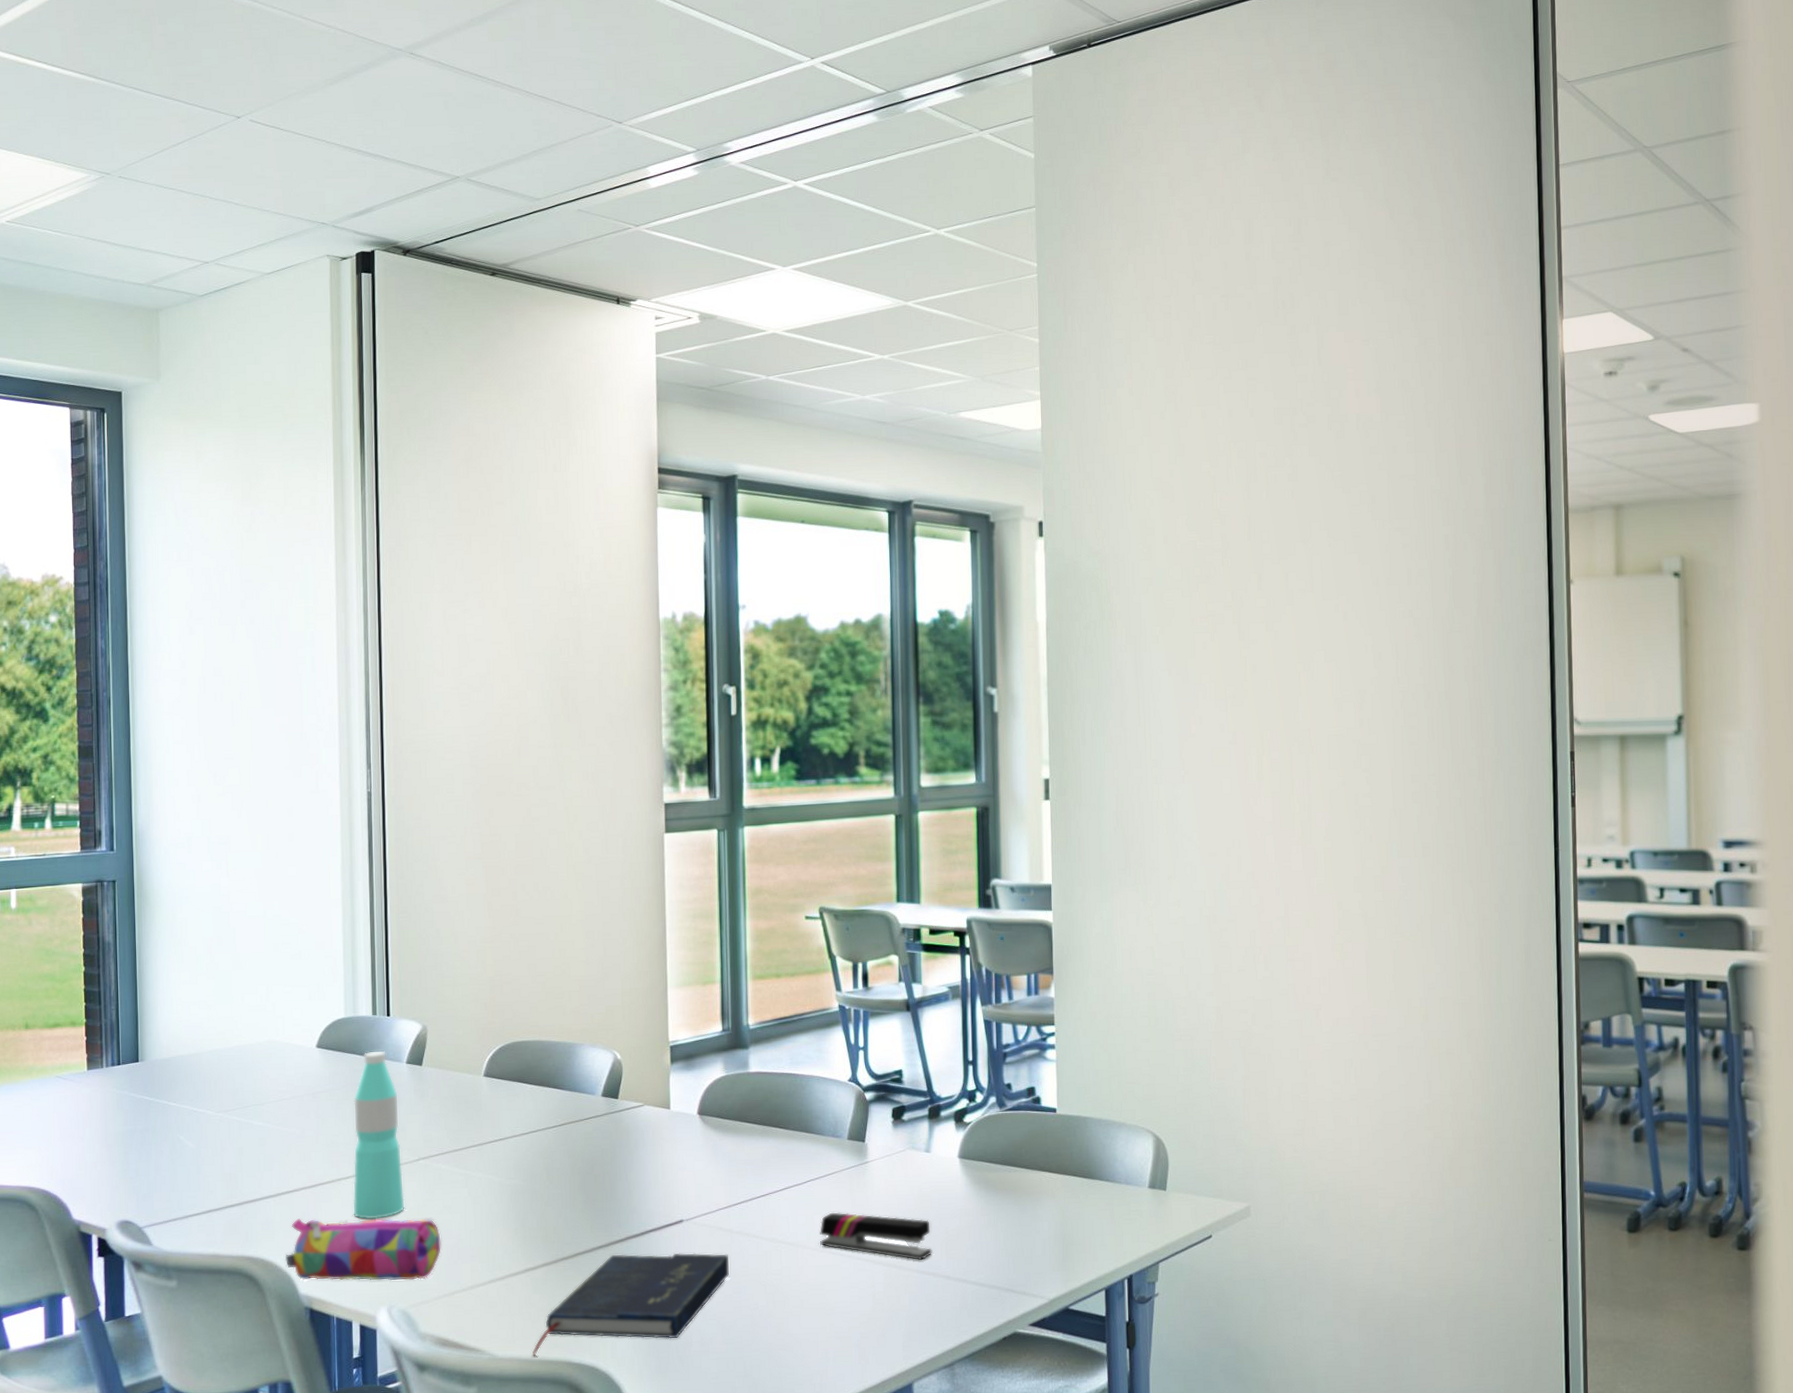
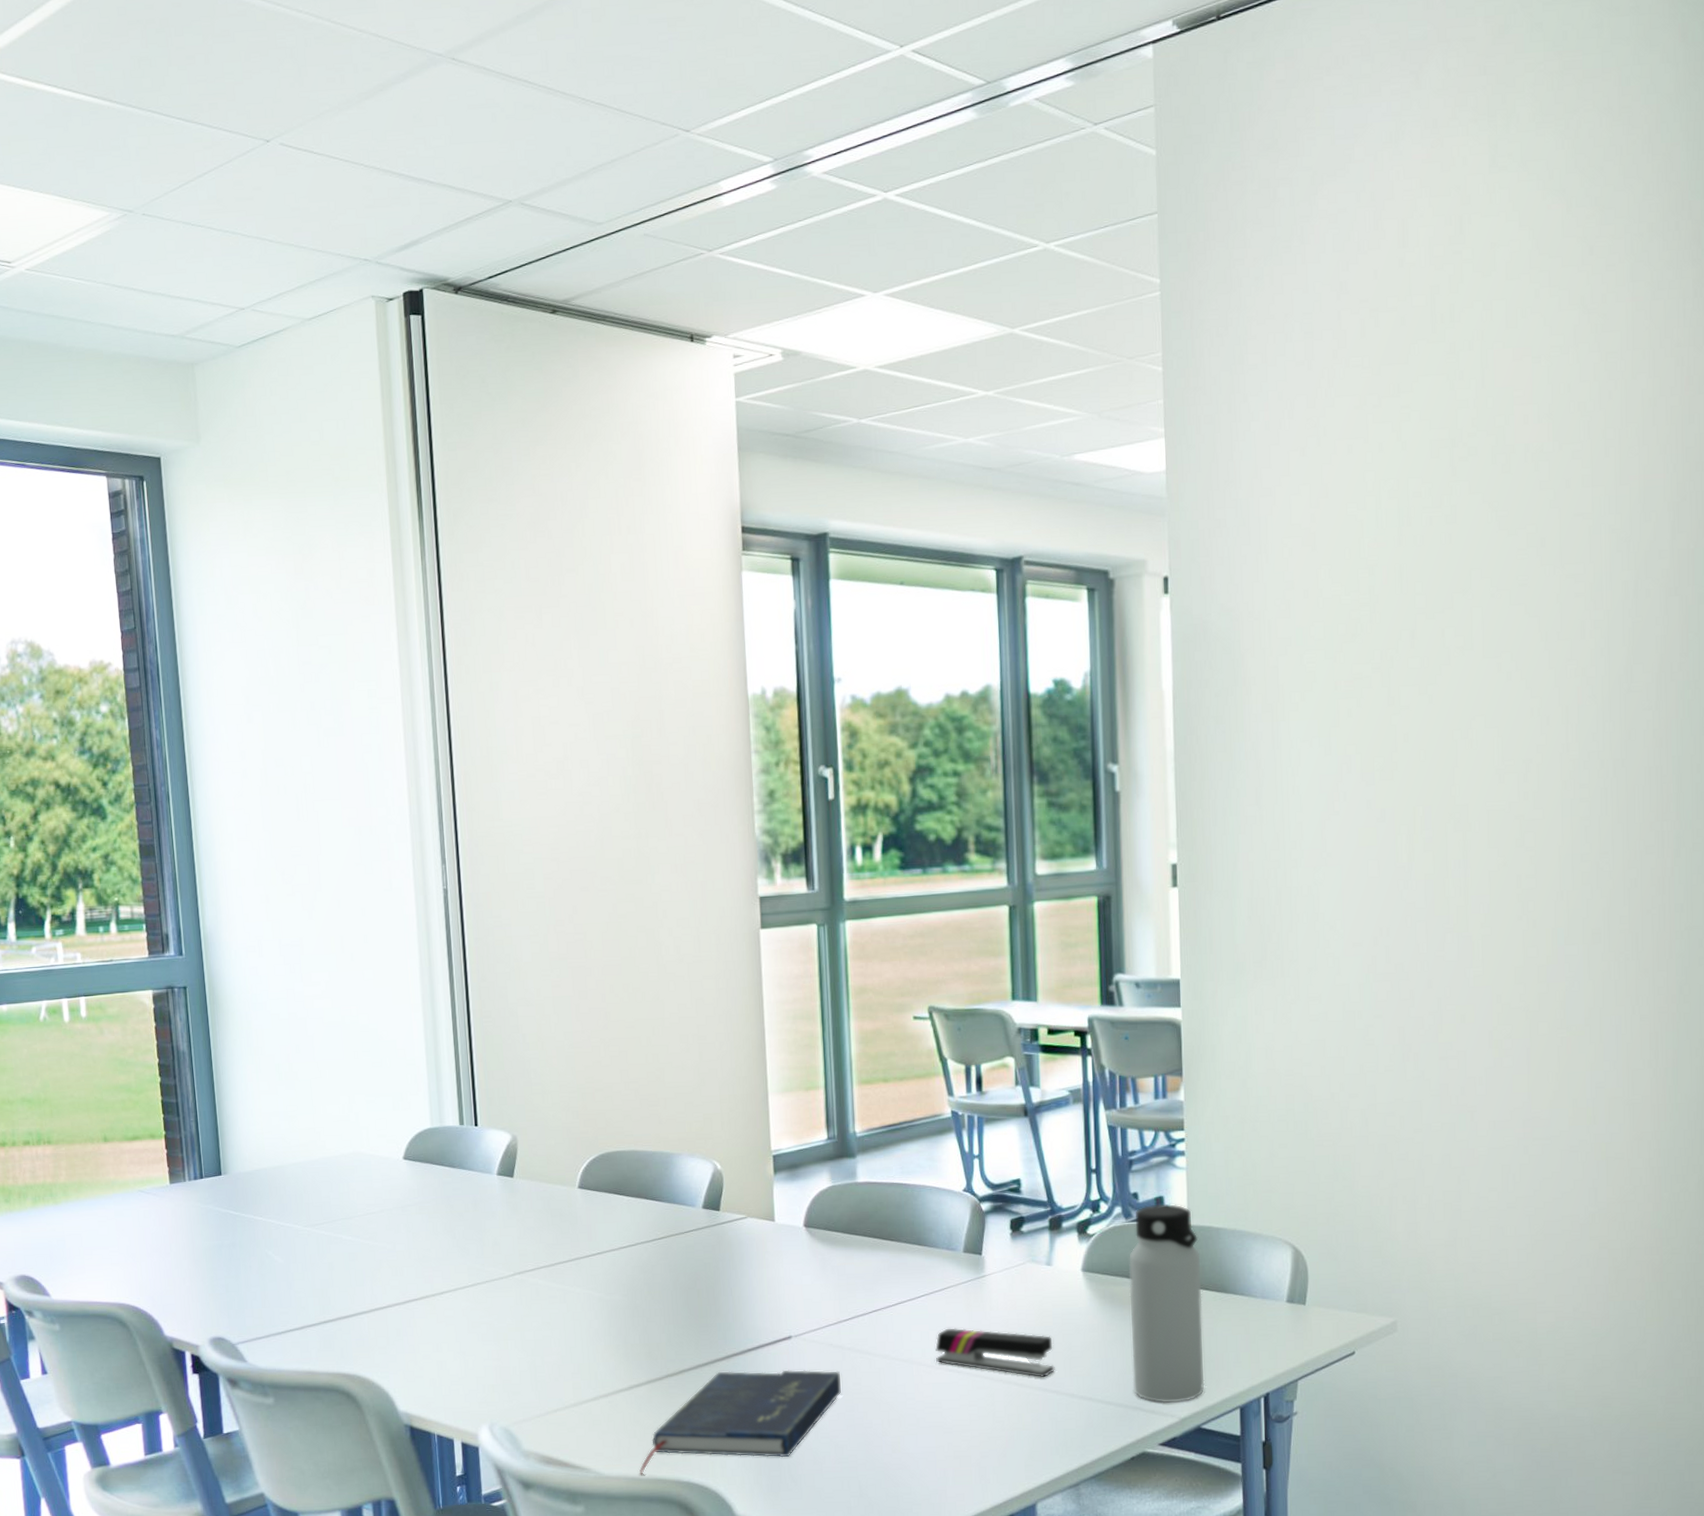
pencil case: present [284,1218,441,1281] -> none [381,1335,541,1398]
water bottle: present [353,1051,405,1220] -> none [444,1163,502,1336]
water bottle: none [1002,1094,1072,1285] -> present [1129,1203,1205,1403]

